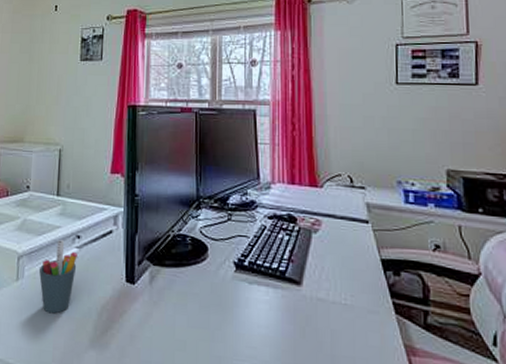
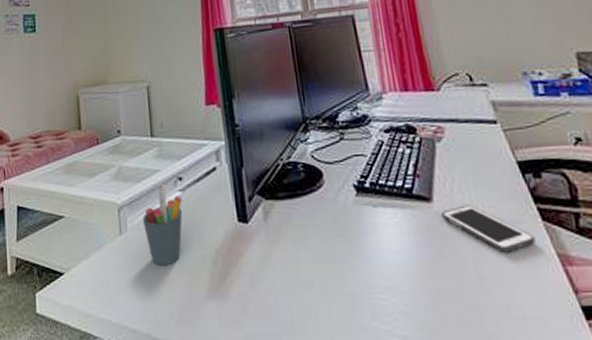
cell phone: none [308,291,387,338] -> present [441,204,536,252]

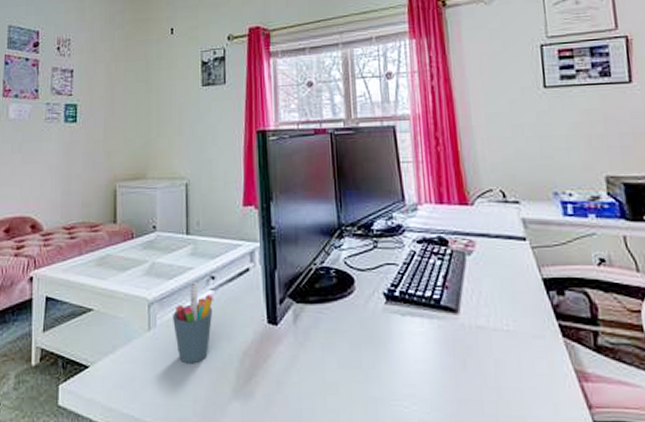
cell phone: present [441,204,536,252] -> none [467,318,555,366]

